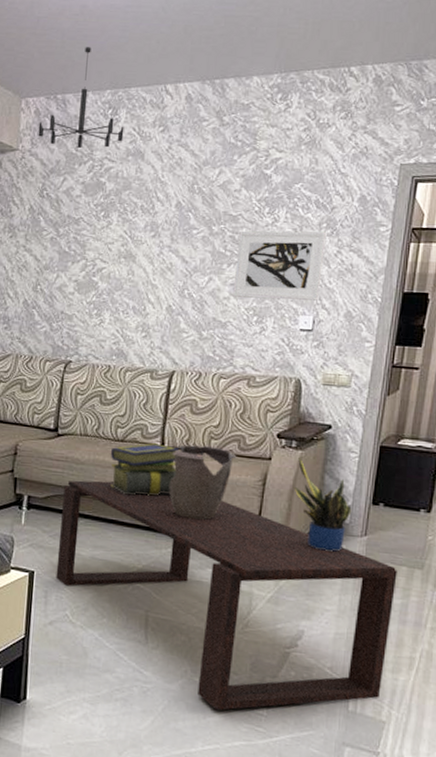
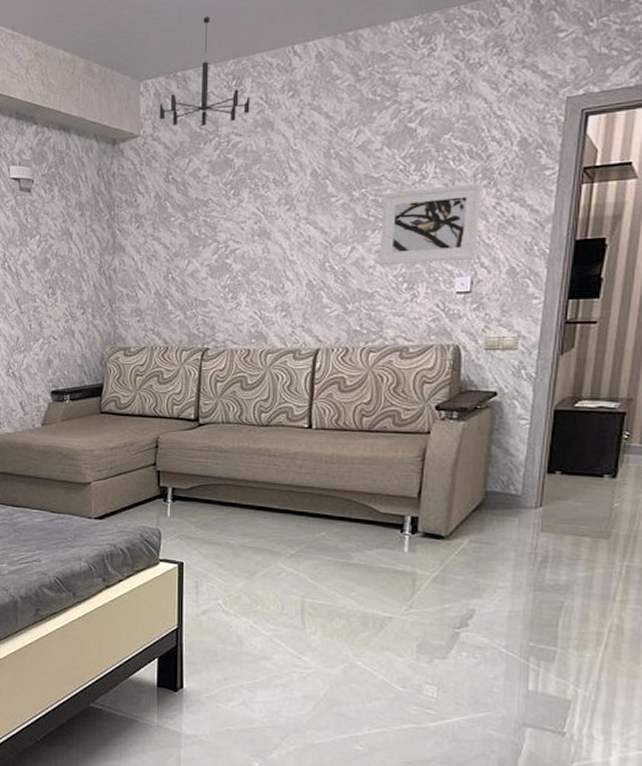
coffee table: present [56,480,398,710] -> none [205,468,579,694]
stack of books: present [110,443,180,496] -> none [255,426,329,481]
decorative bowl: present [169,445,237,520] -> none [319,425,392,500]
potted plant: present [294,458,352,552] -> none [457,429,524,526]

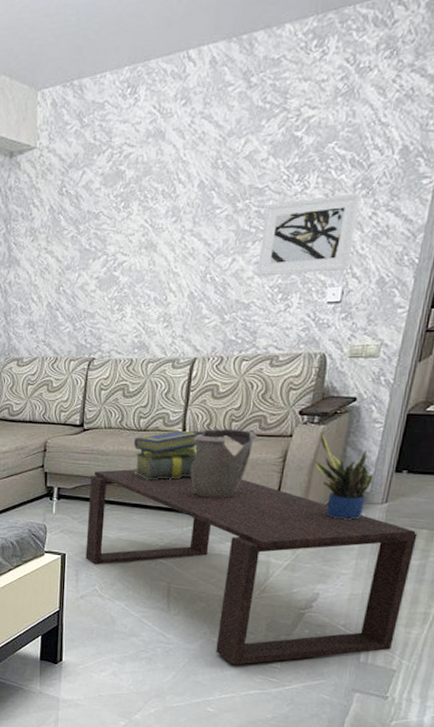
chandelier: present [159,17,250,127] -> none [55,20,144,138]
coffee table: none [205,468,579,694] -> present [85,469,418,665]
stack of books: none [255,426,329,481] -> present [133,430,201,480]
decorative bowl: none [319,425,392,500] -> present [190,429,258,498]
potted plant: none [457,429,524,526] -> present [314,432,374,520]

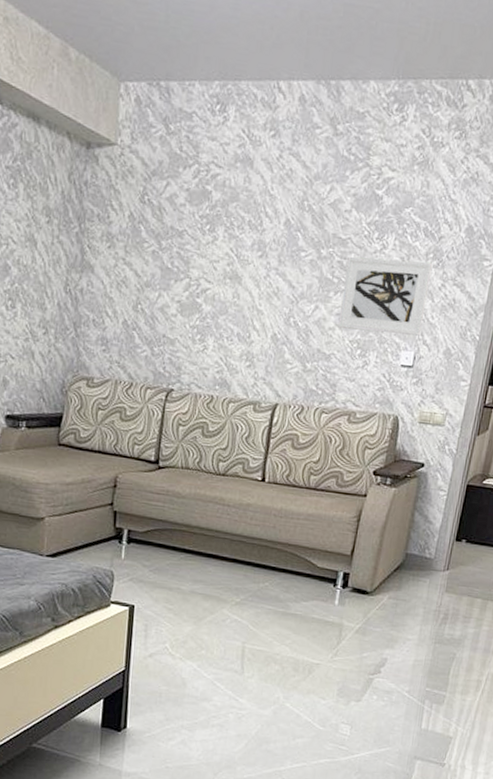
coffee table: present [85,469,418,665] -> none [156,514,473,732]
stack of books: present [133,430,201,480] -> none [211,478,280,531]
decorative bowl: present [190,429,258,498] -> none [268,480,335,555]
potted plant: present [314,432,374,520] -> none [386,495,437,585]

